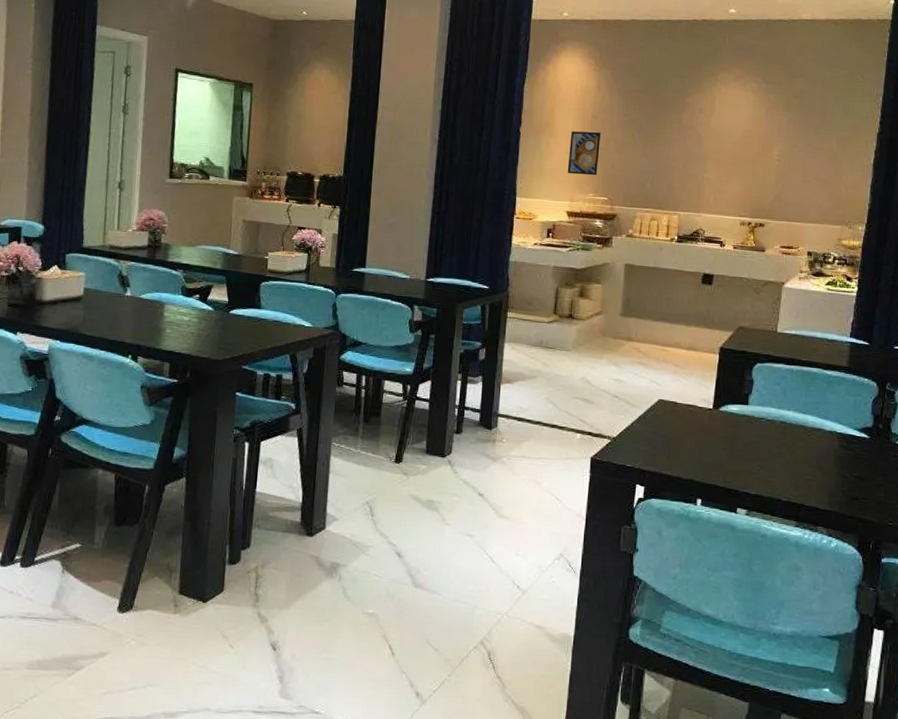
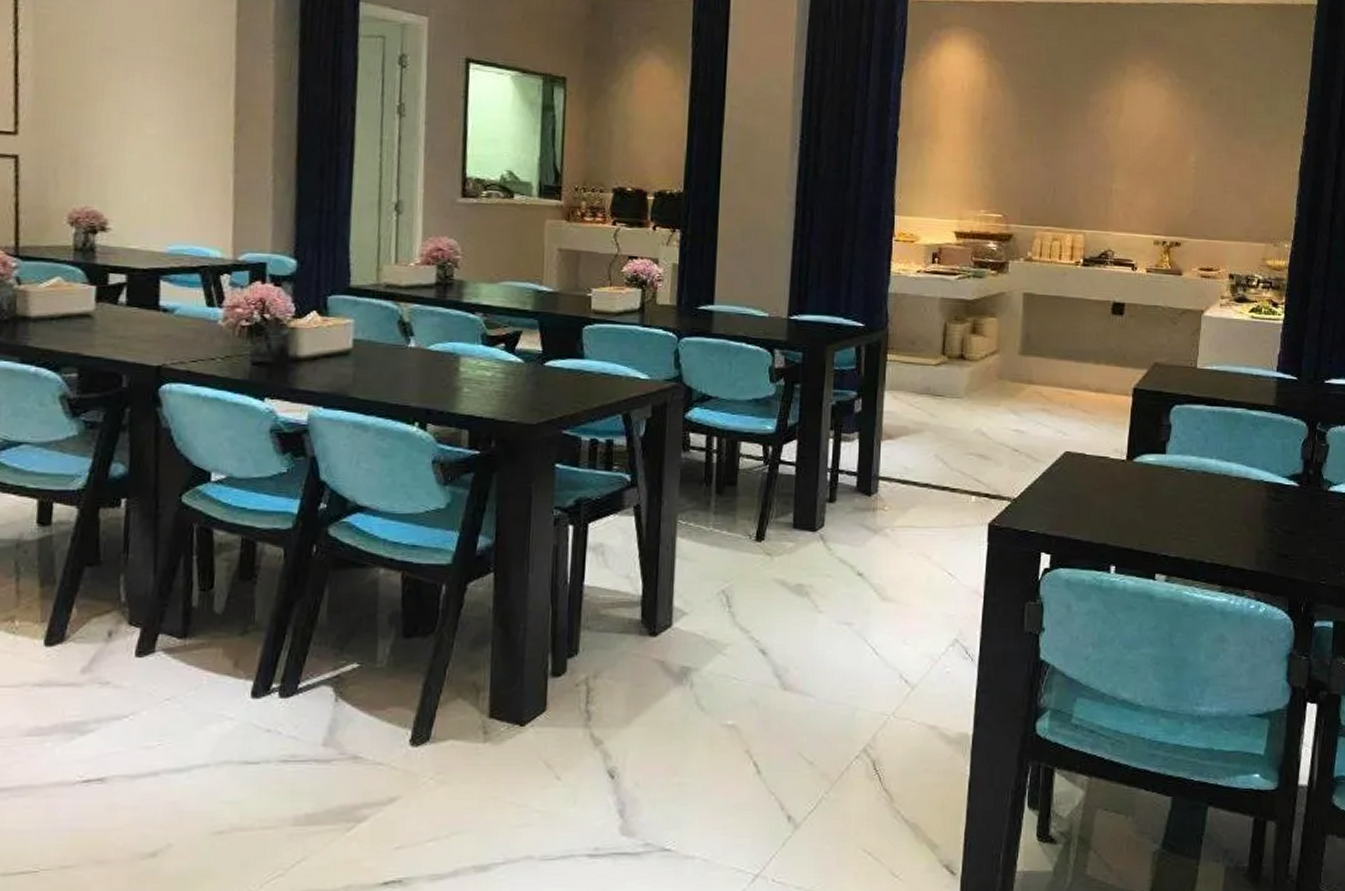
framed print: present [567,131,602,176] -> none [954,135,994,189]

